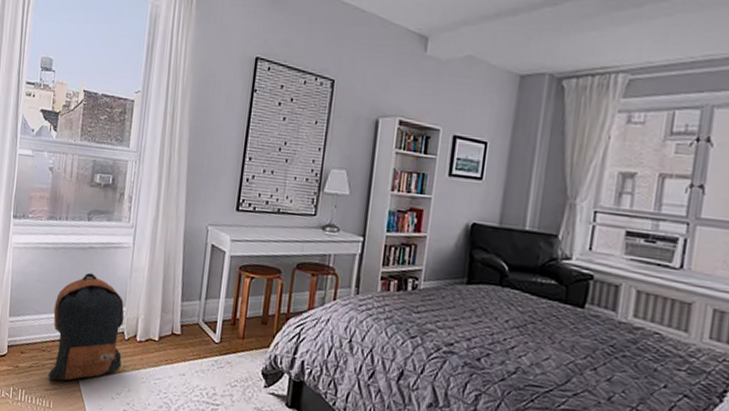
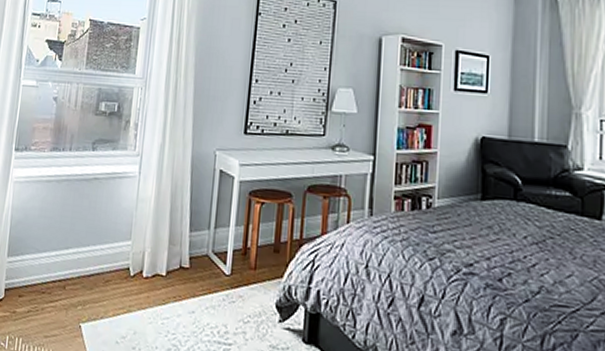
backpack: present [47,272,125,381] -> none [47,205,130,326]

